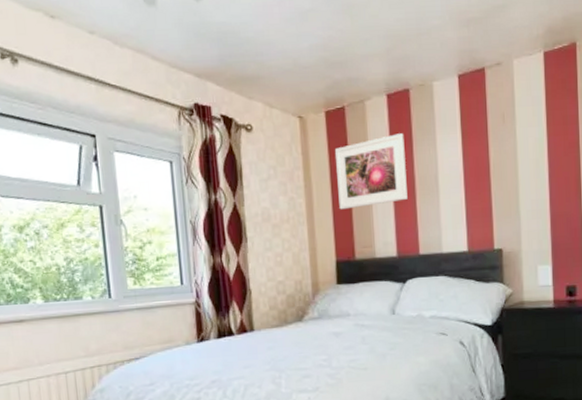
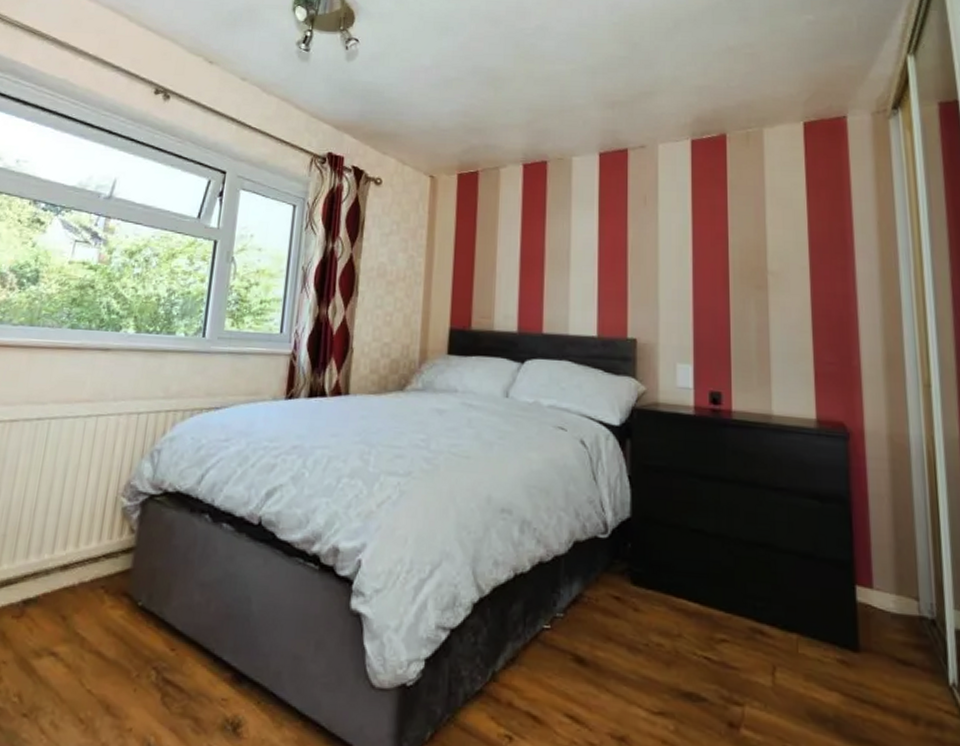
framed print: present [334,133,408,210] -> none [460,203,537,275]

